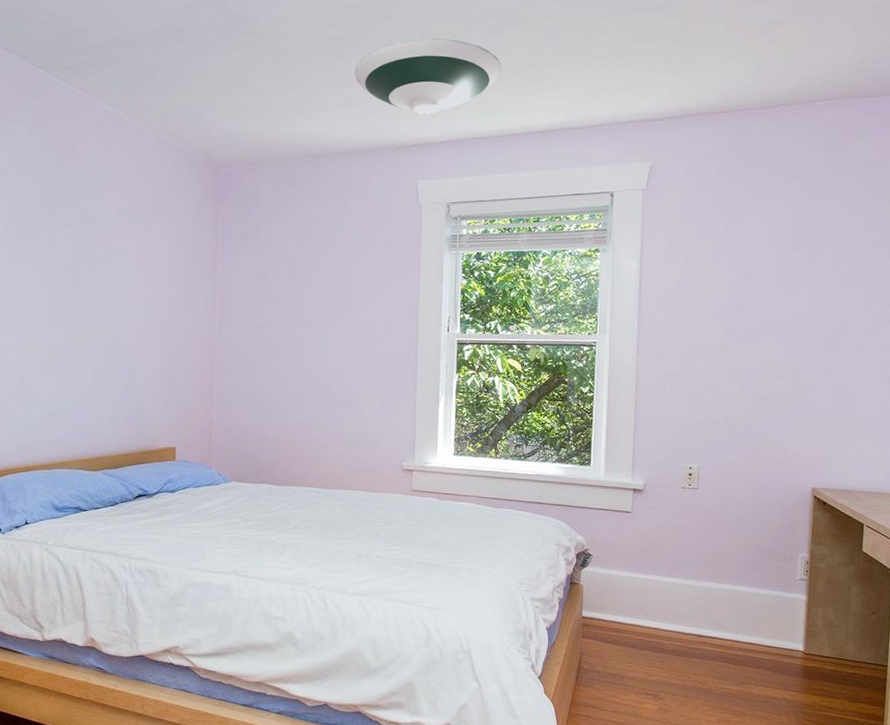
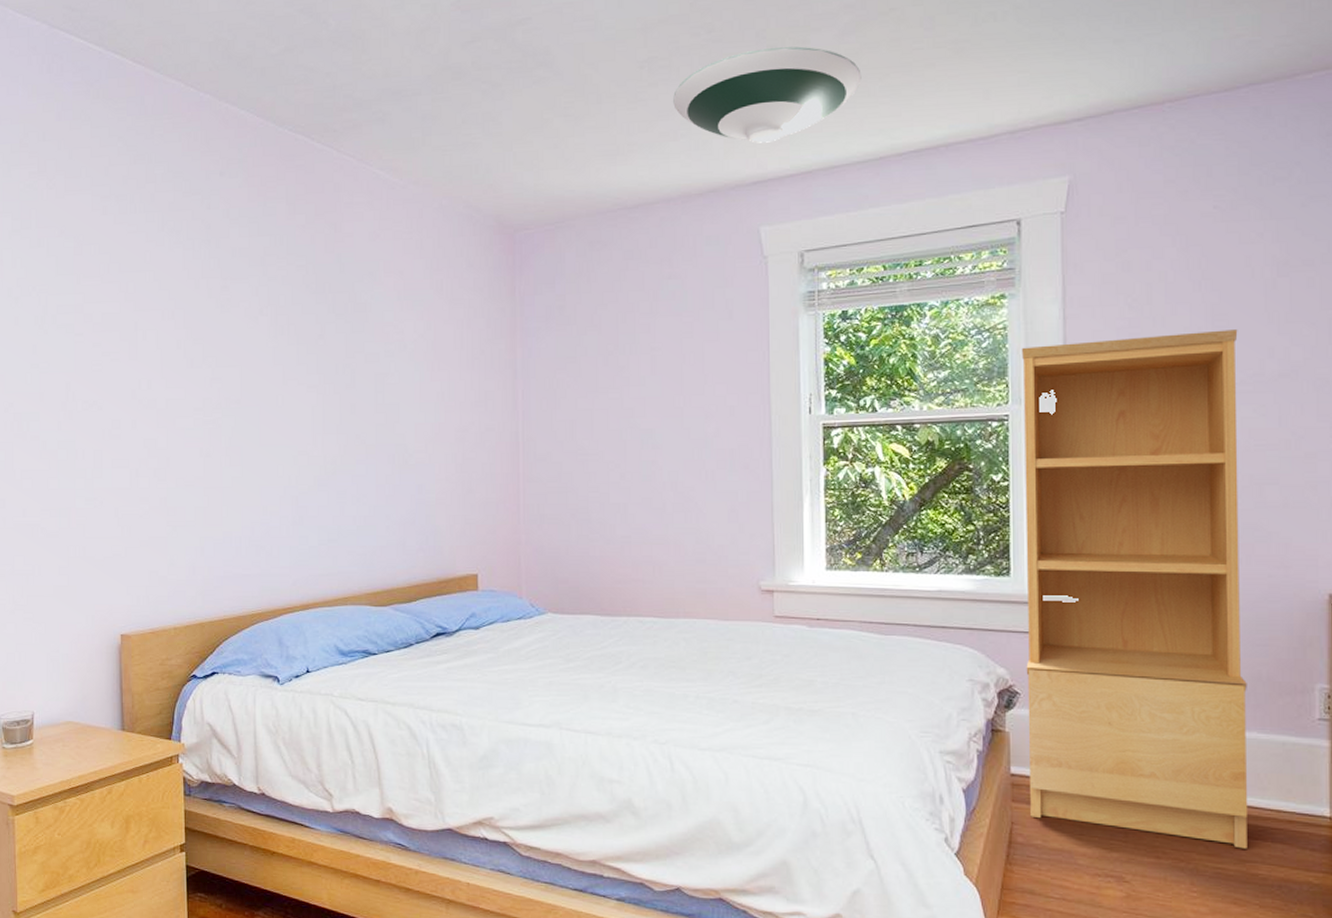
bookcase: none [595,288,762,674] -> present [1022,329,1247,849]

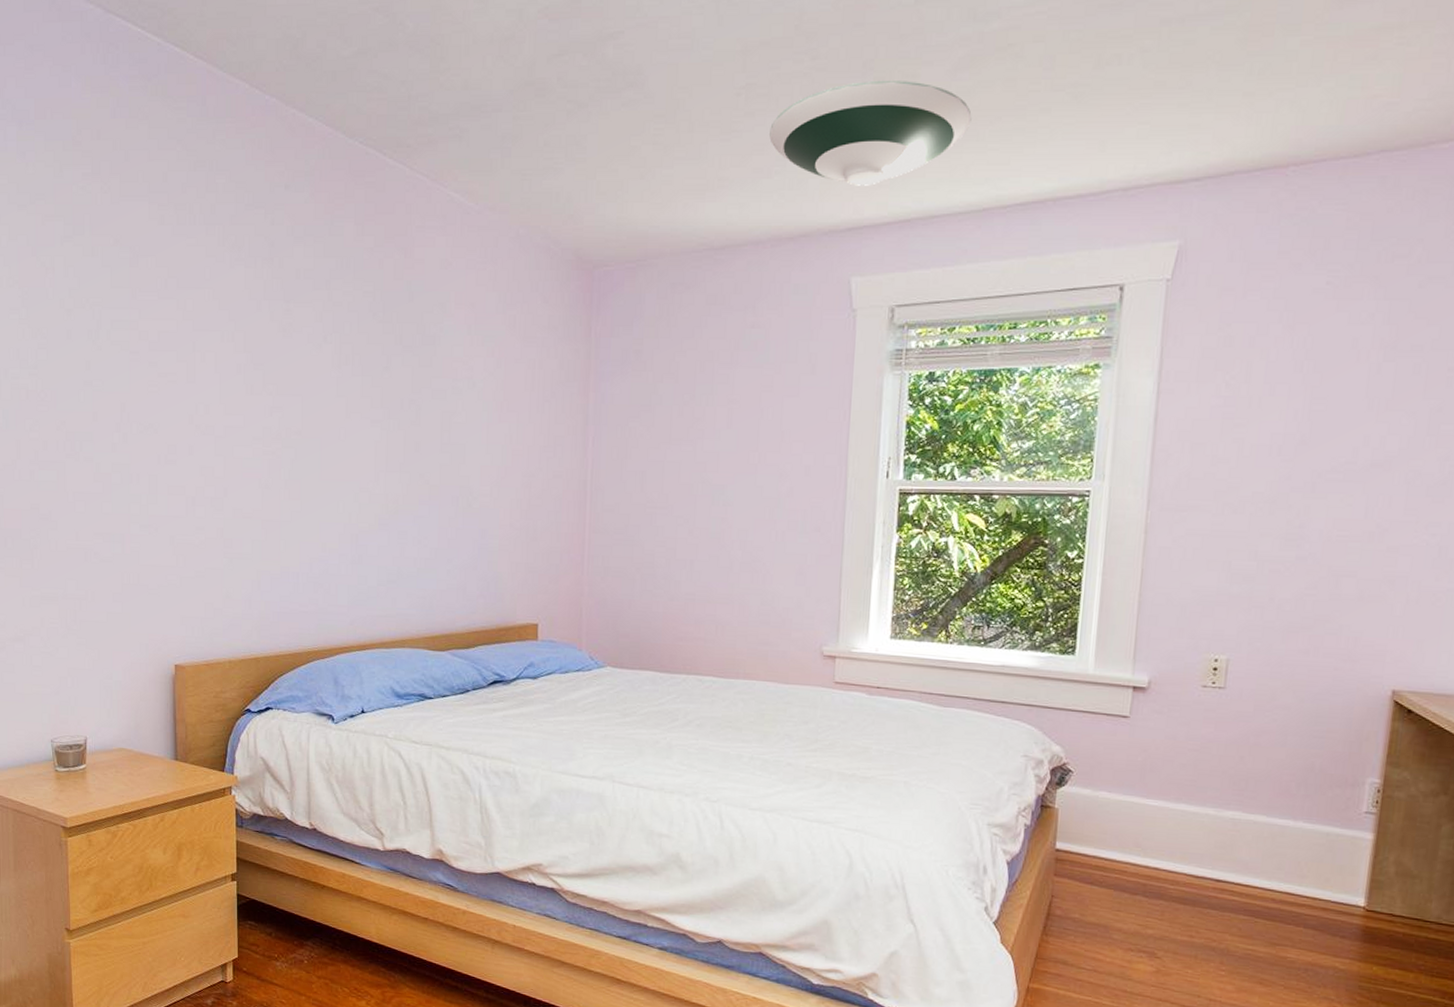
bookcase: present [1022,329,1247,849] -> none [1071,414,1335,933]

